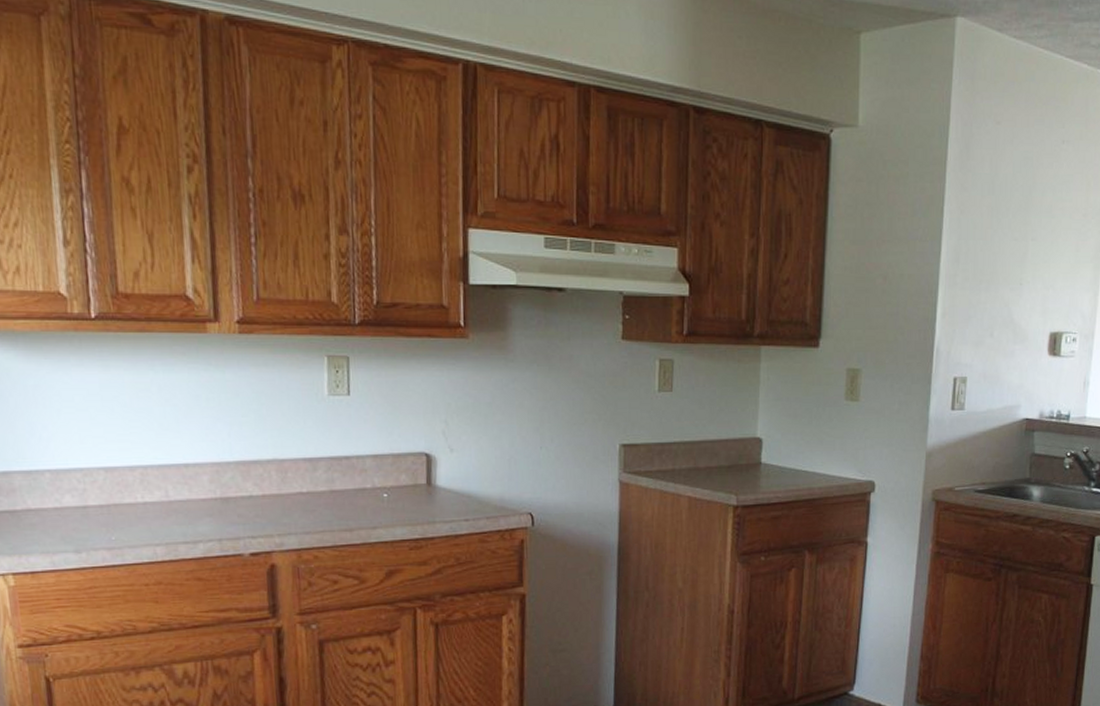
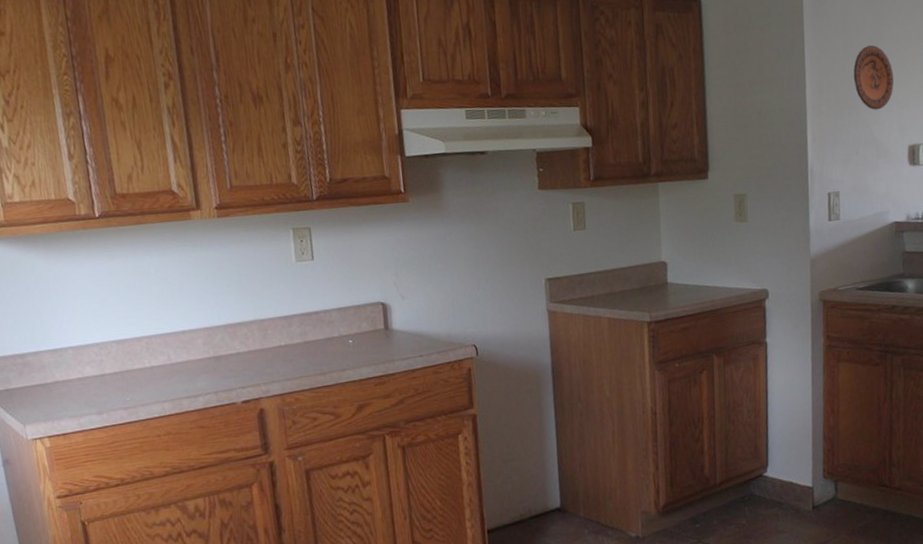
decorative plate: none [995,211,1041,288] -> present [853,45,894,110]

